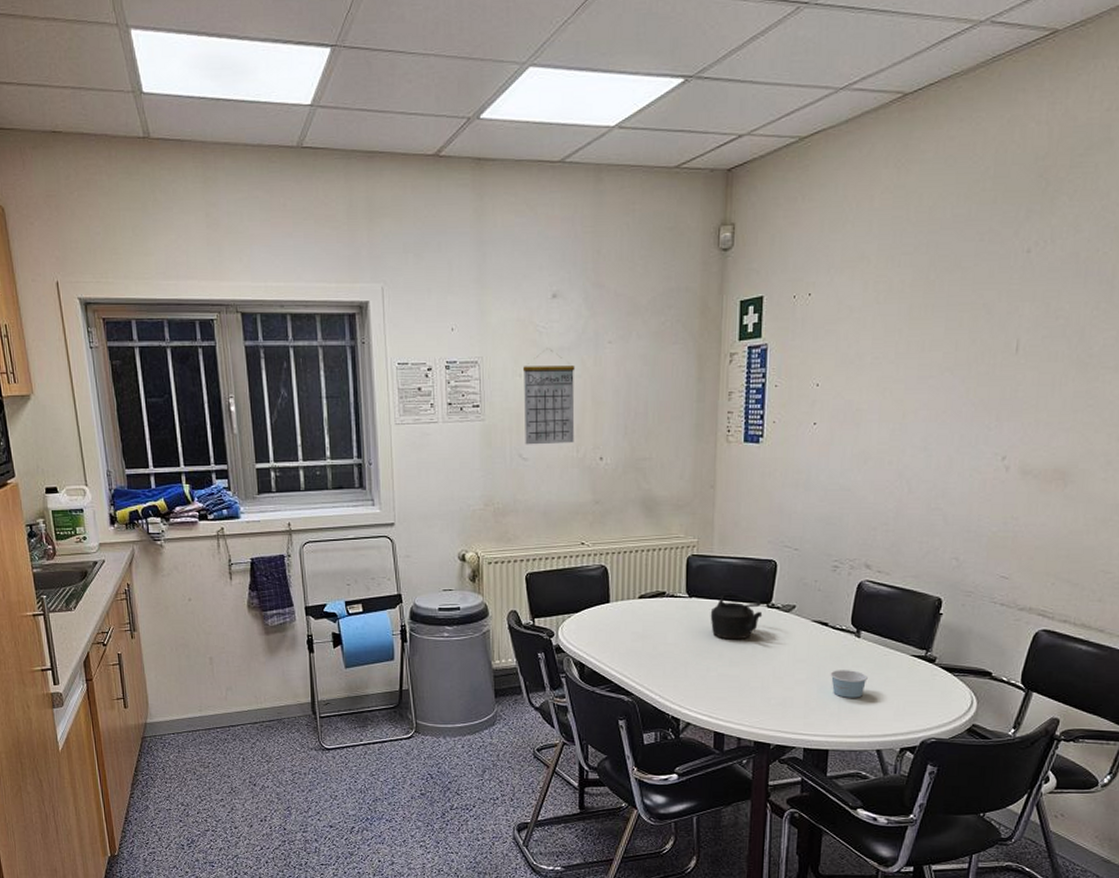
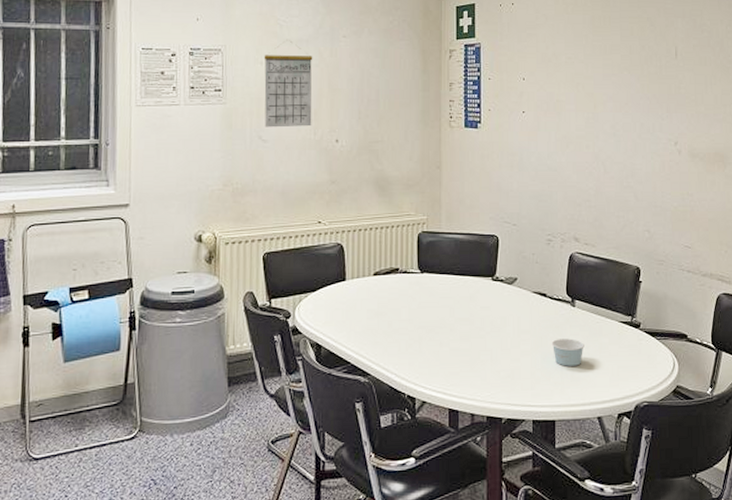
teapot: present [710,593,763,640] -> none [441,267,489,314]

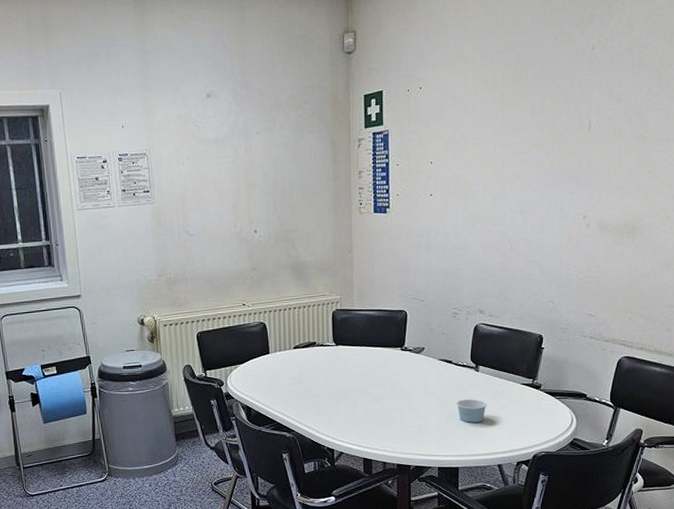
calendar: present [264,40,313,128] -> none [185,140,232,223]

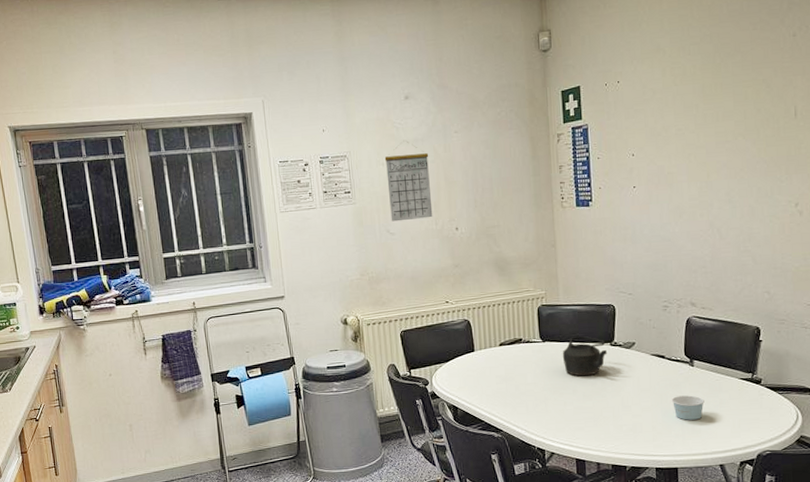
calendar: none [185,140,232,223] -> present [384,141,433,222]
teapot: none [354,340,398,380] -> present [562,335,608,377]

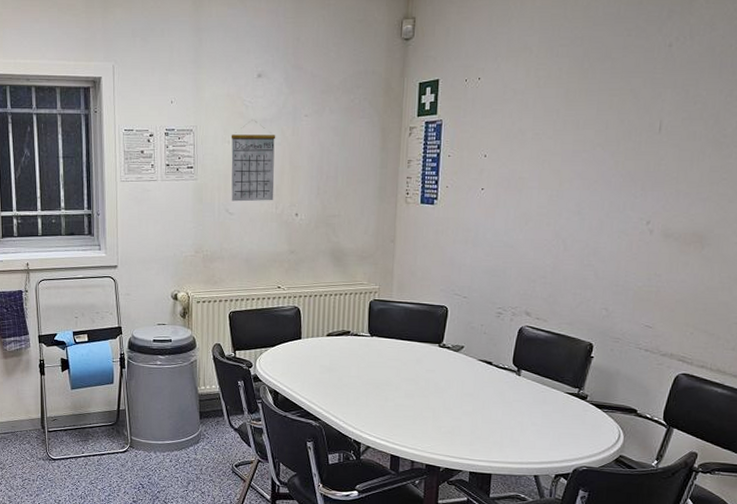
teapot: present [562,335,608,377] -> none [389,333,435,375]
paper cup: present [671,395,704,420] -> none [493,403,527,429]

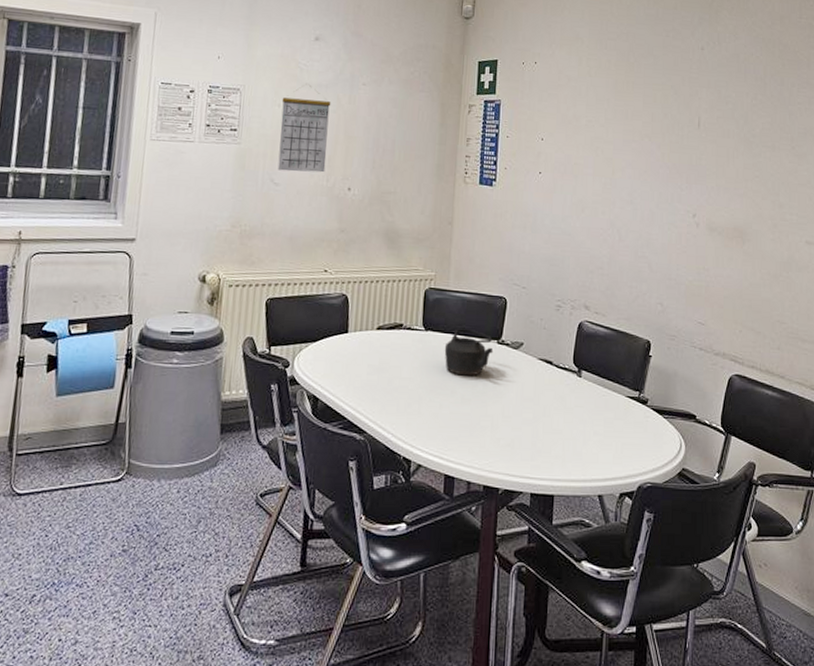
teapot: none [389,333,435,375] -> present [444,328,494,376]

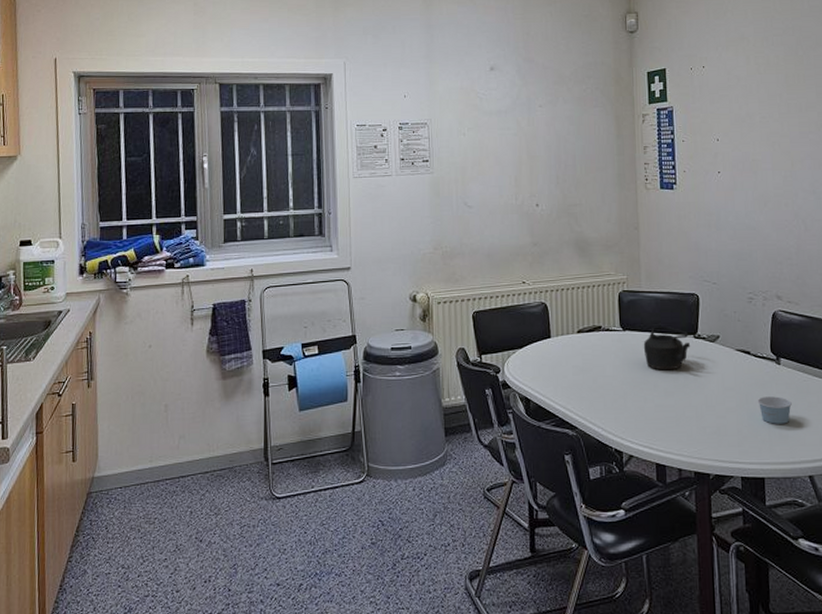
calendar: present [277,84,331,173] -> none [466,112,513,194]
paper cup: none [554,410,589,440] -> present [757,396,792,424]

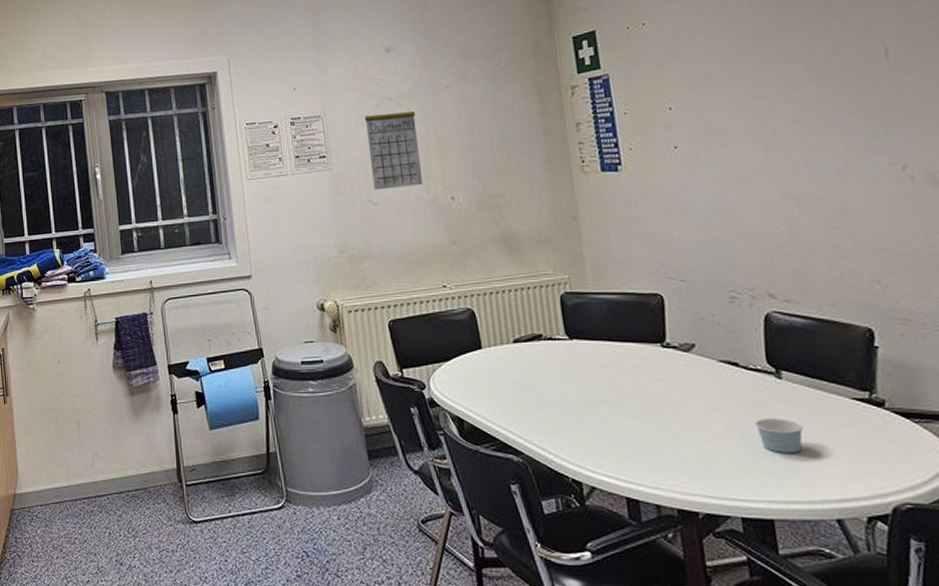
calendar: none [466,112,513,194] -> present [364,98,423,190]
teapot: present [643,325,691,371] -> none [596,332,659,386]

